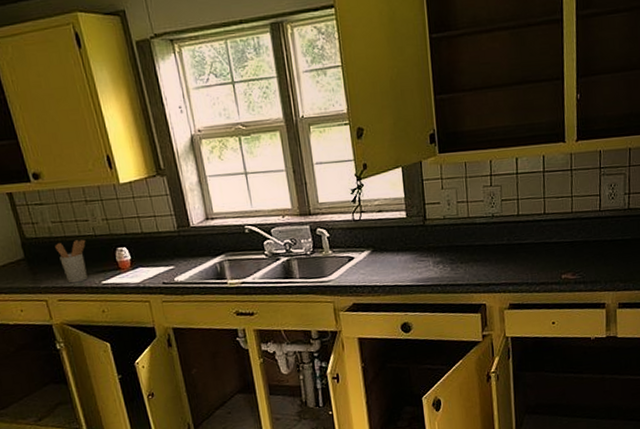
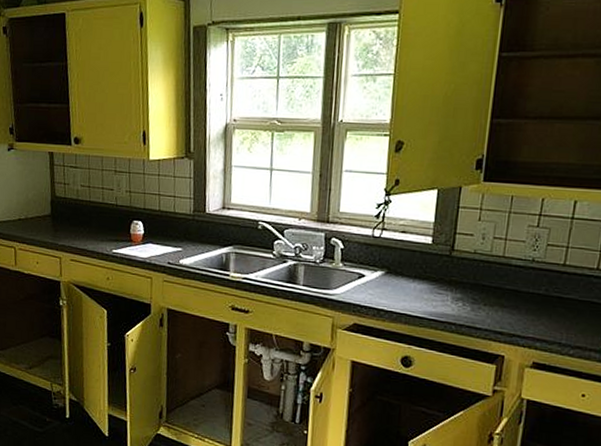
utensil holder: present [55,239,88,284] -> none [79,206,107,247]

